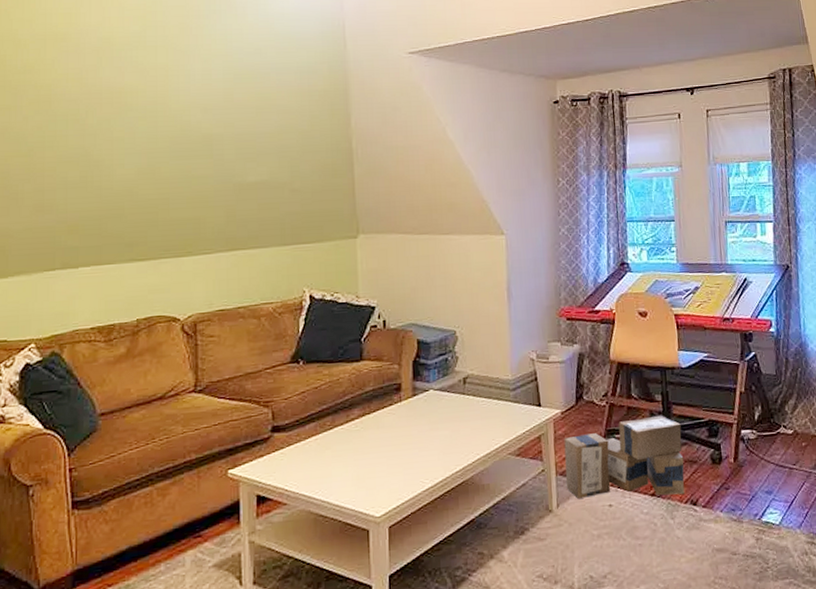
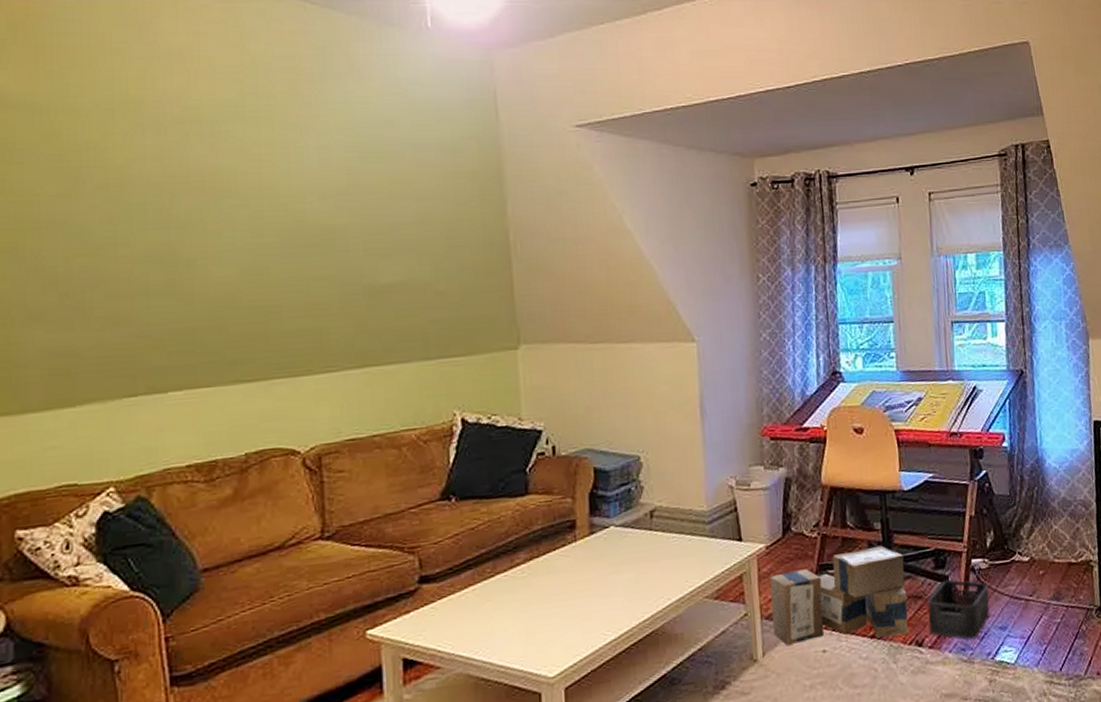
storage bin: none [702,447,757,501] -> present [928,579,990,639]

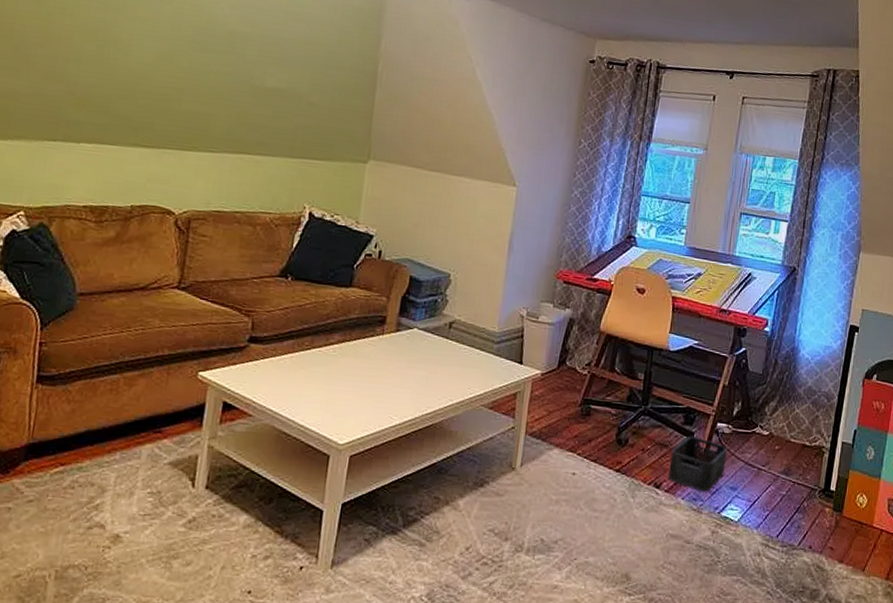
cardboard box: present [769,545,909,645] -> none [533,393,658,475]

